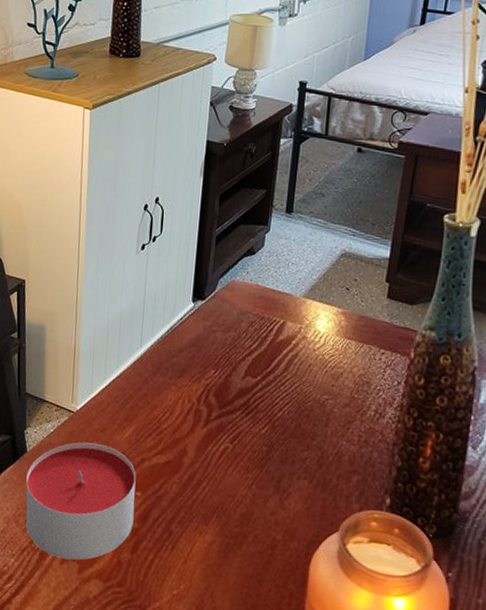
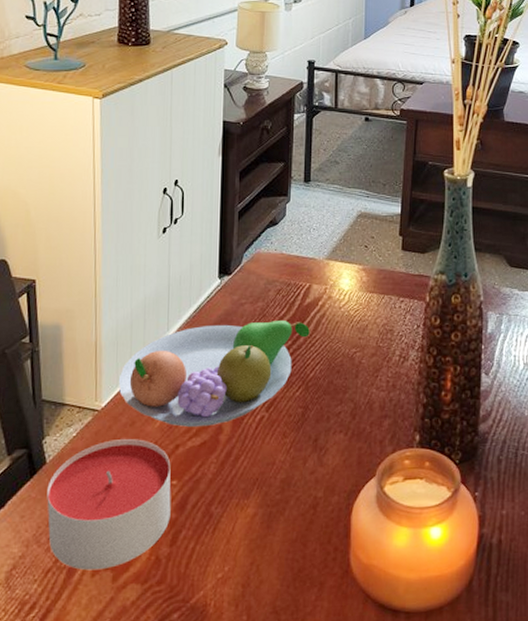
fruit bowl: none [93,347,281,447] -> present [118,321,310,427]

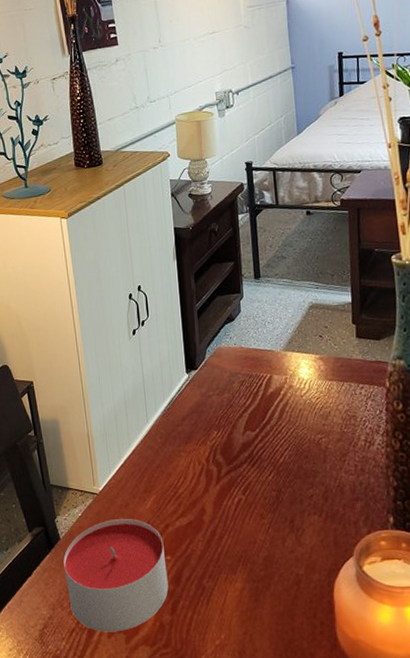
fruit bowl: present [118,321,310,427] -> none [110,410,276,508]

